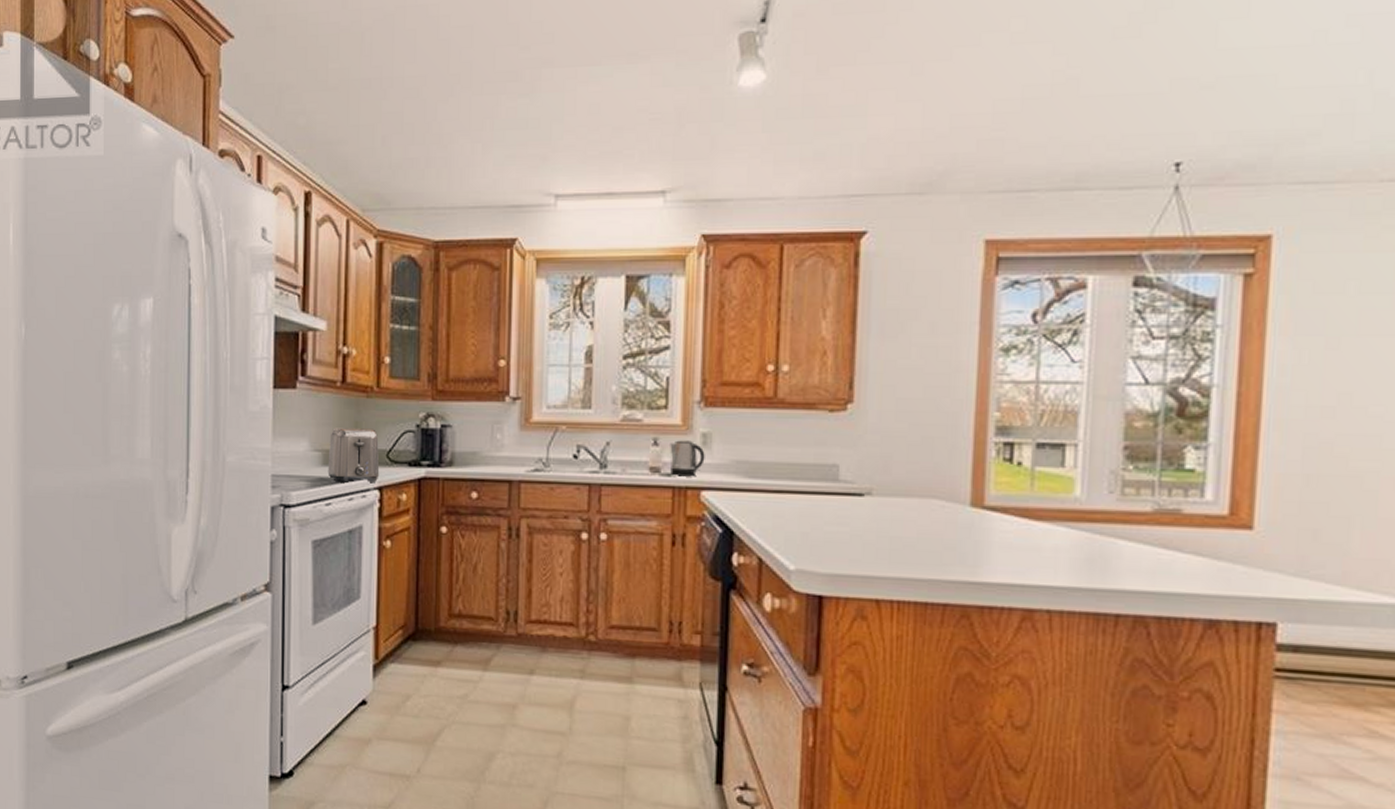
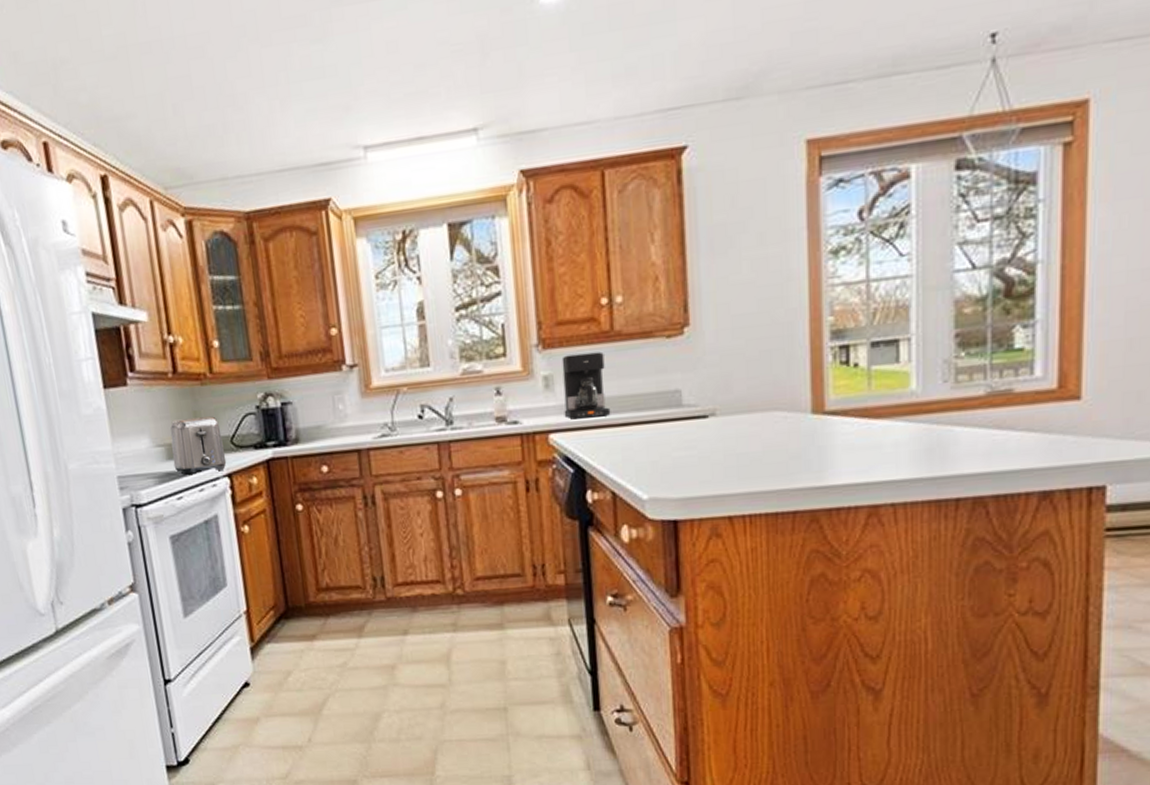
kettle: present [670,440,705,477] -> none [513,385,549,424]
coffee maker: none [718,416,766,481] -> present [562,351,611,420]

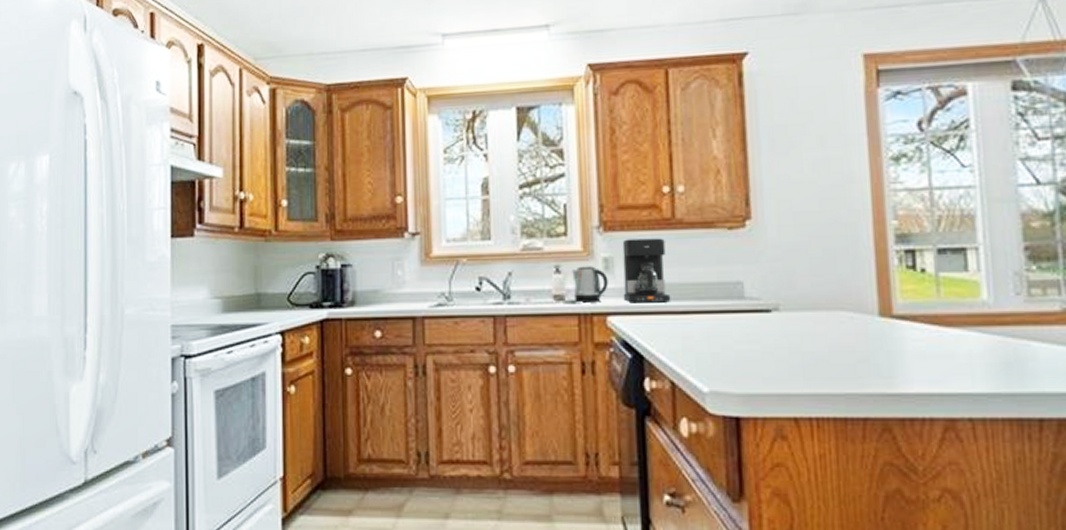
toaster: present [170,416,227,475] -> none [228,272,281,329]
kettle: none [513,385,549,424] -> present [572,266,608,303]

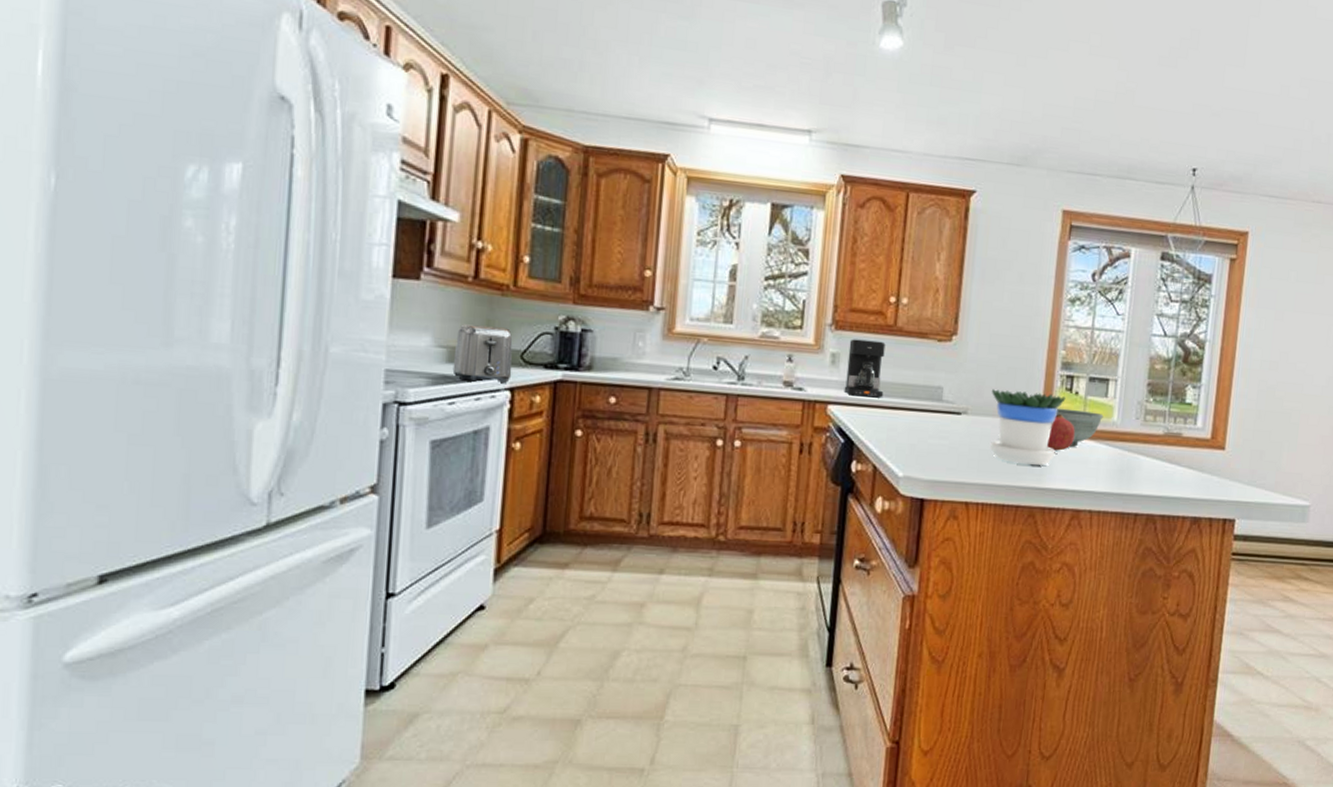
toaster: none [228,272,281,329] -> present [452,324,513,383]
kettle: present [572,266,608,303] -> none [802,358,833,392]
flowerpot: none [807,275,909,367] -> present [990,389,1066,466]
fruit: none [892,299,930,345] -> present [1046,414,1075,451]
bowl: none [897,291,967,338] -> present [1055,408,1104,447]

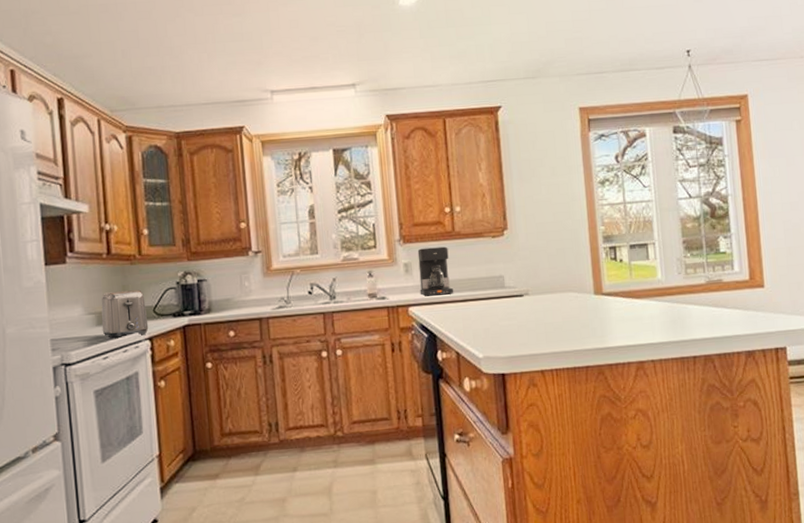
flowerpot: present [990,389,1066,466] -> none [546,265,612,330]
fruit: present [1046,414,1075,451] -> none [602,281,627,313]
bowl: present [1055,408,1104,447] -> none [605,274,649,308]

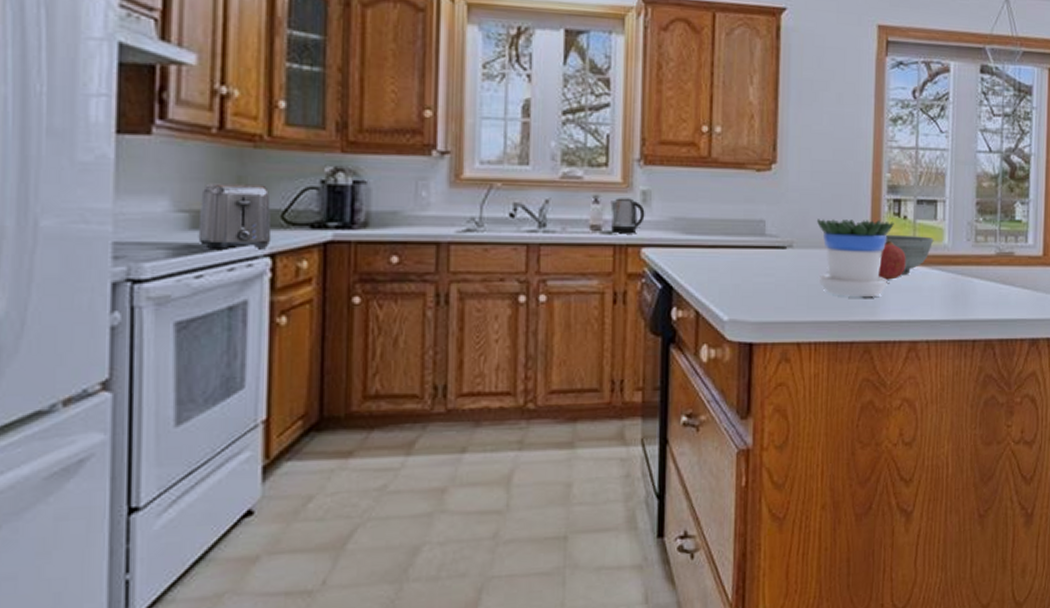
kettle: none [381,270,409,299] -> present [610,198,645,234]
coffee maker: present [417,246,454,296] -> none [658,174,702,237]
flowerpot: none [546,265,612,330] -> present [817,219,894,298]
fruit: none [602,281,627,313] -> present [877,241,906,280]
bowl: none [605,274,649,308] -> present [885,234,934,274]

